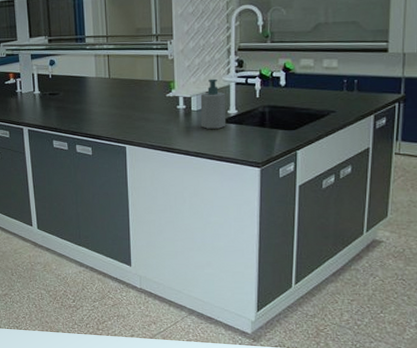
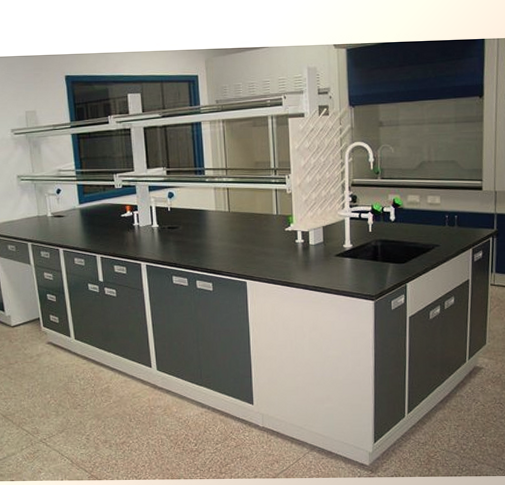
soap bottle: present [200,79,227,129] -> none [317,213,342,263]

